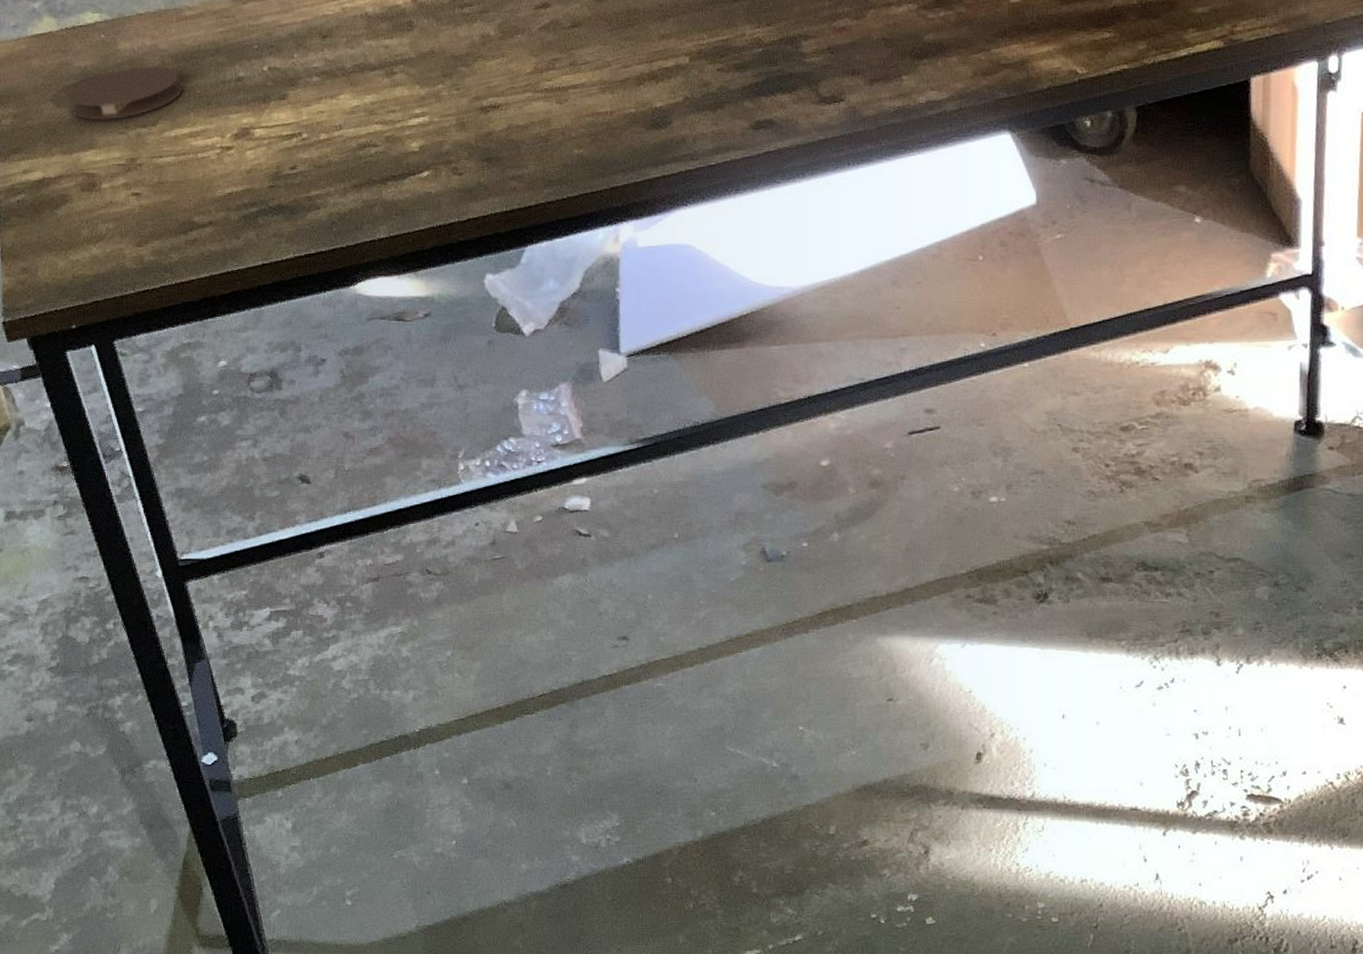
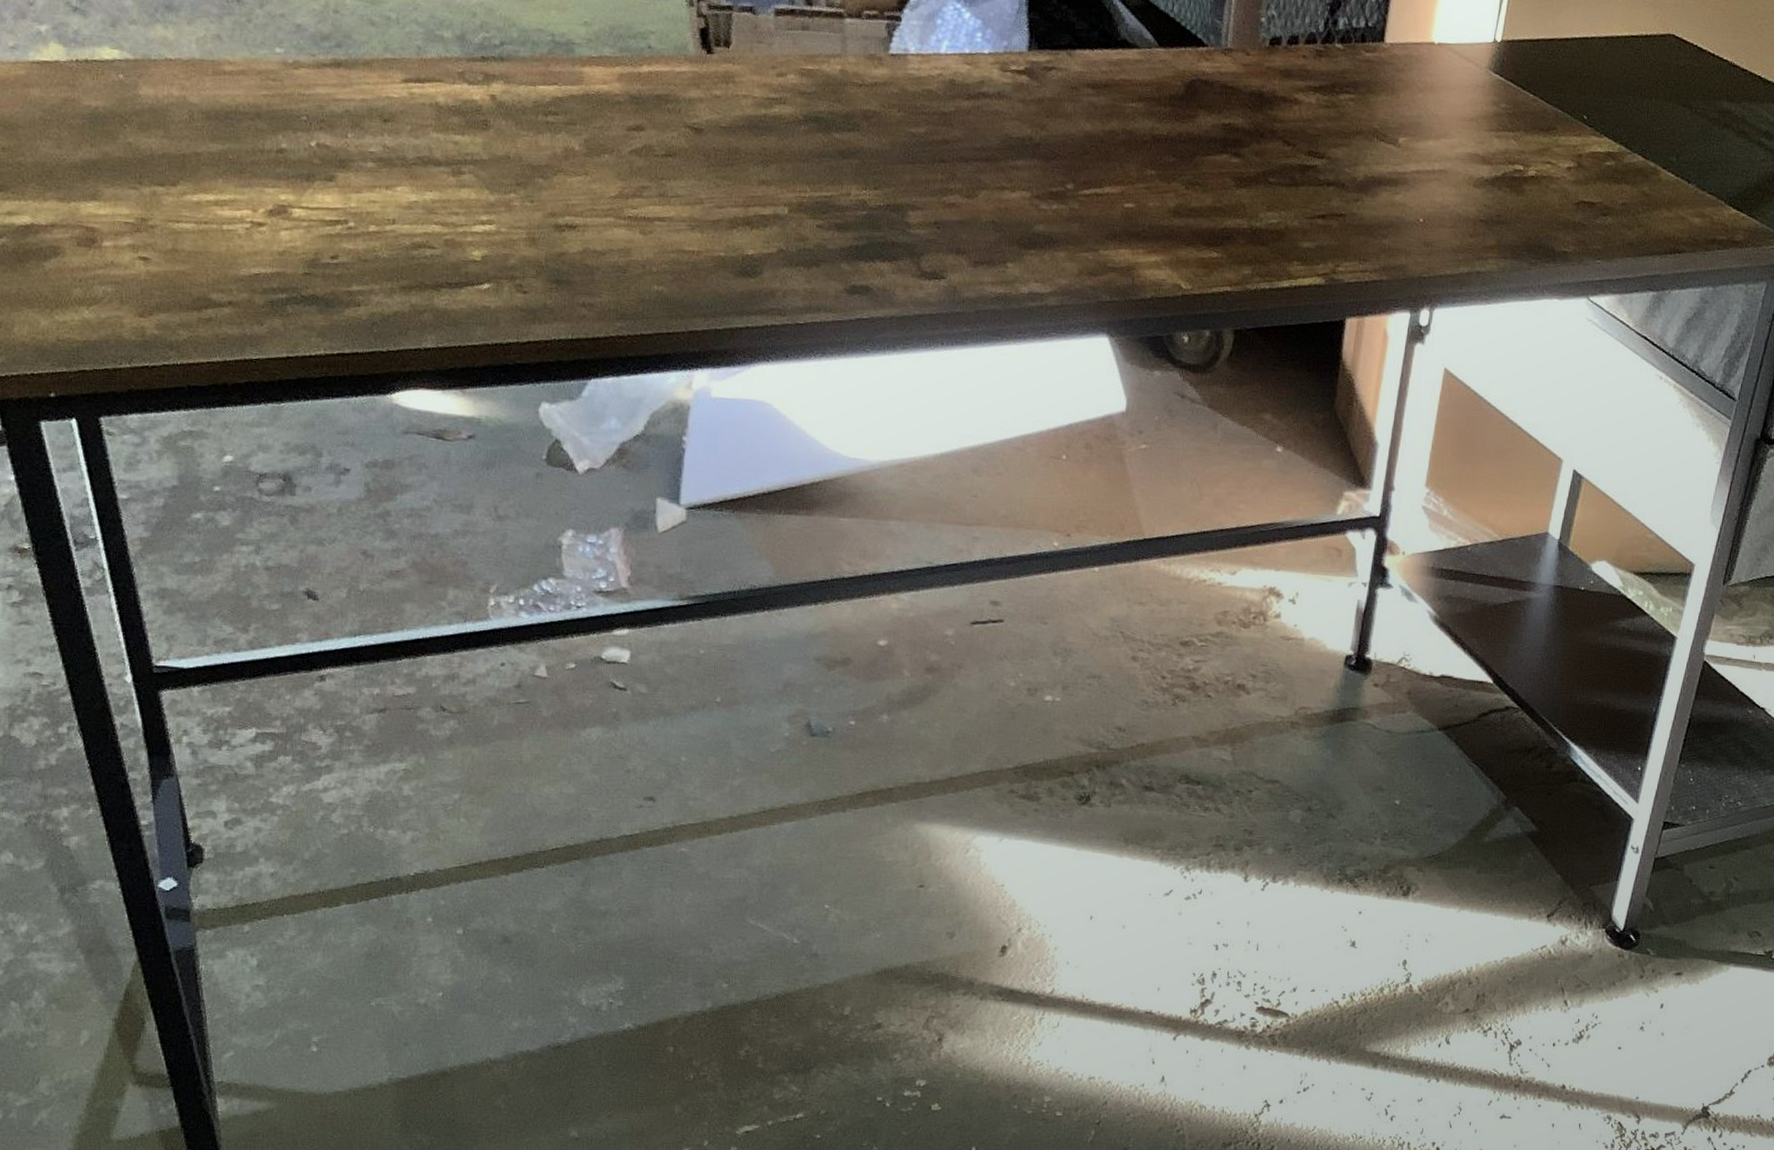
coaster: present [68,66,182,120] -> none [71,116,212,172]

